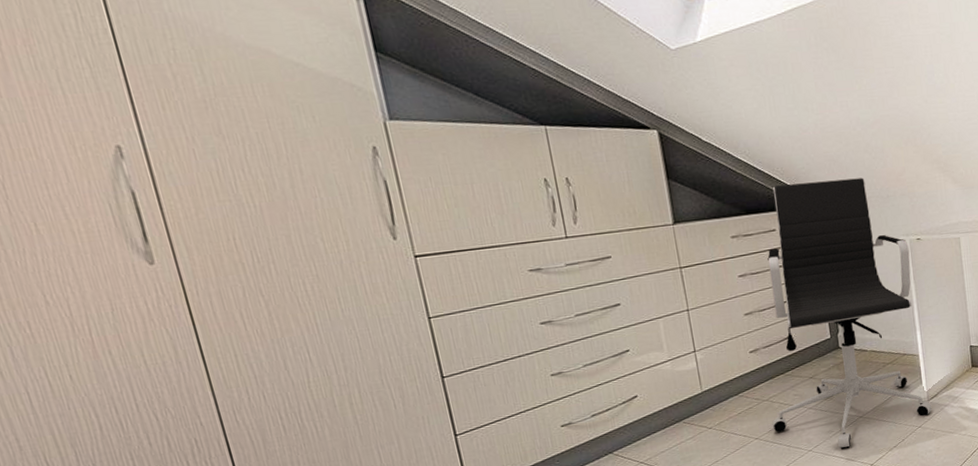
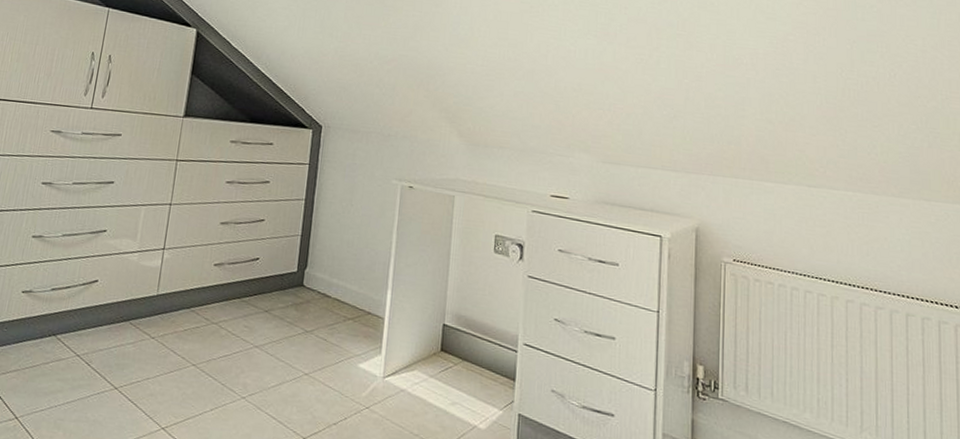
office chair: present [767,178,932,449] -> none [213,101,399,408]

